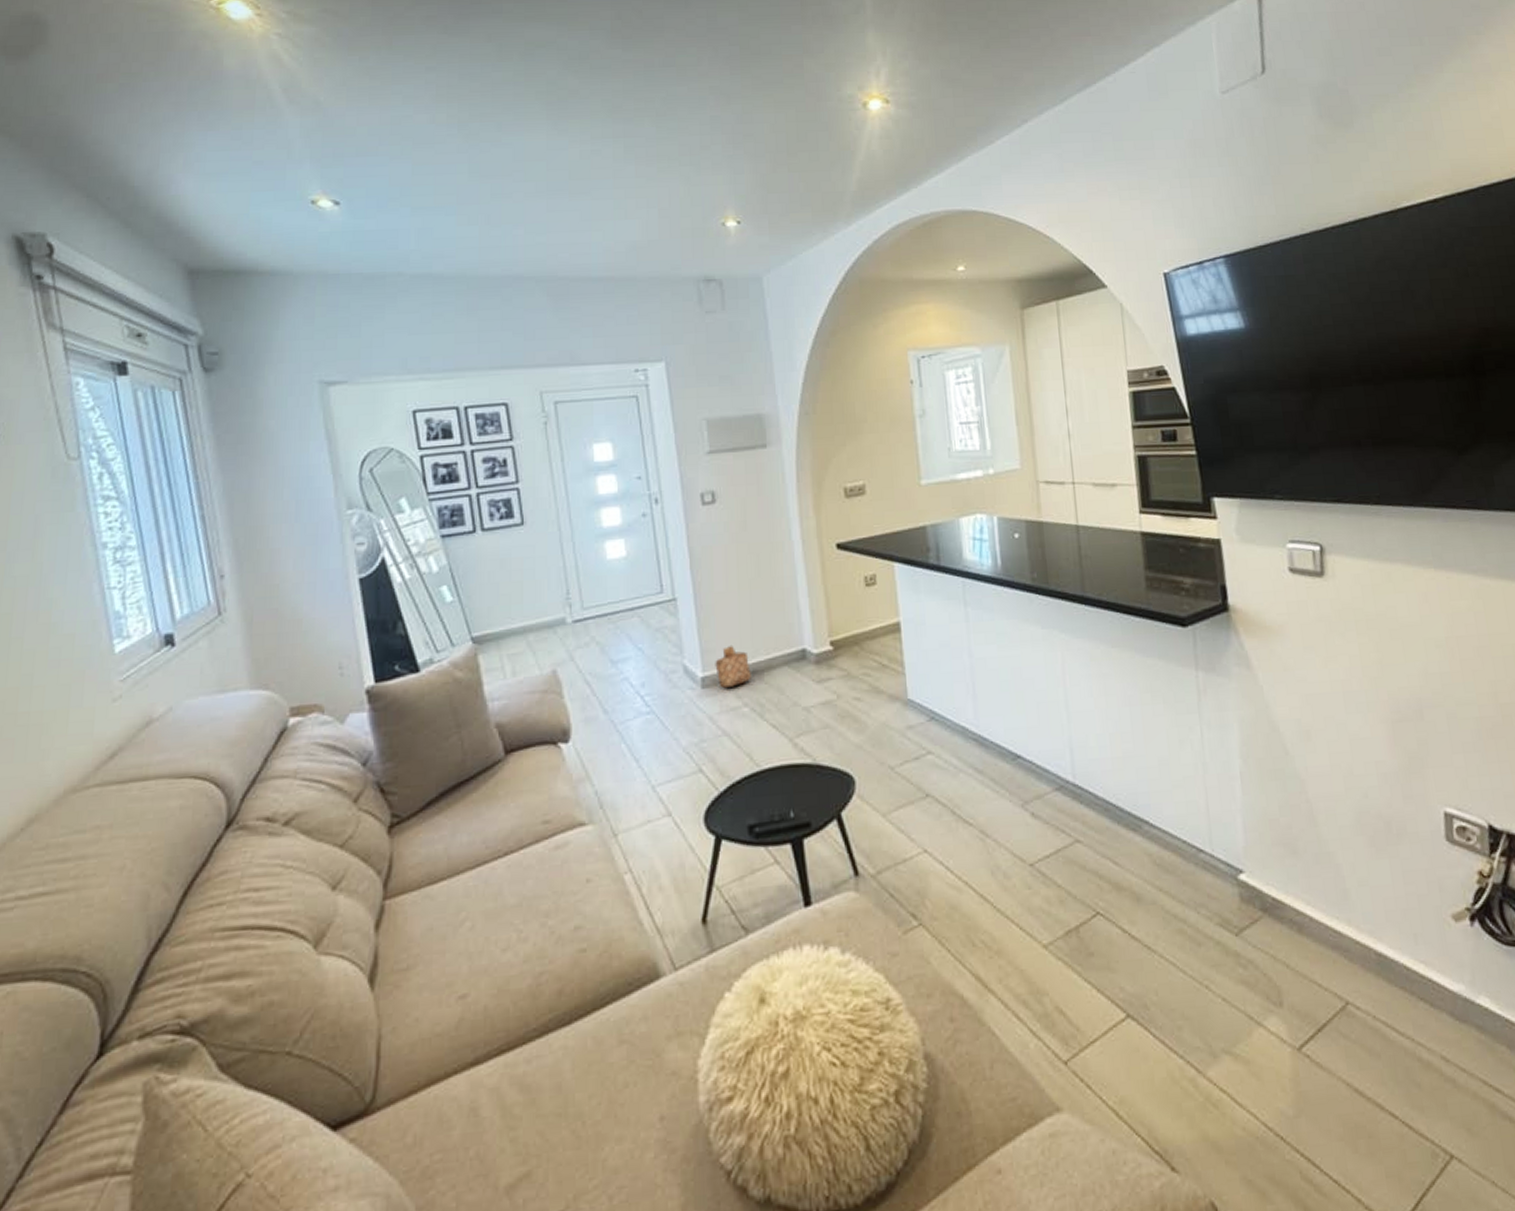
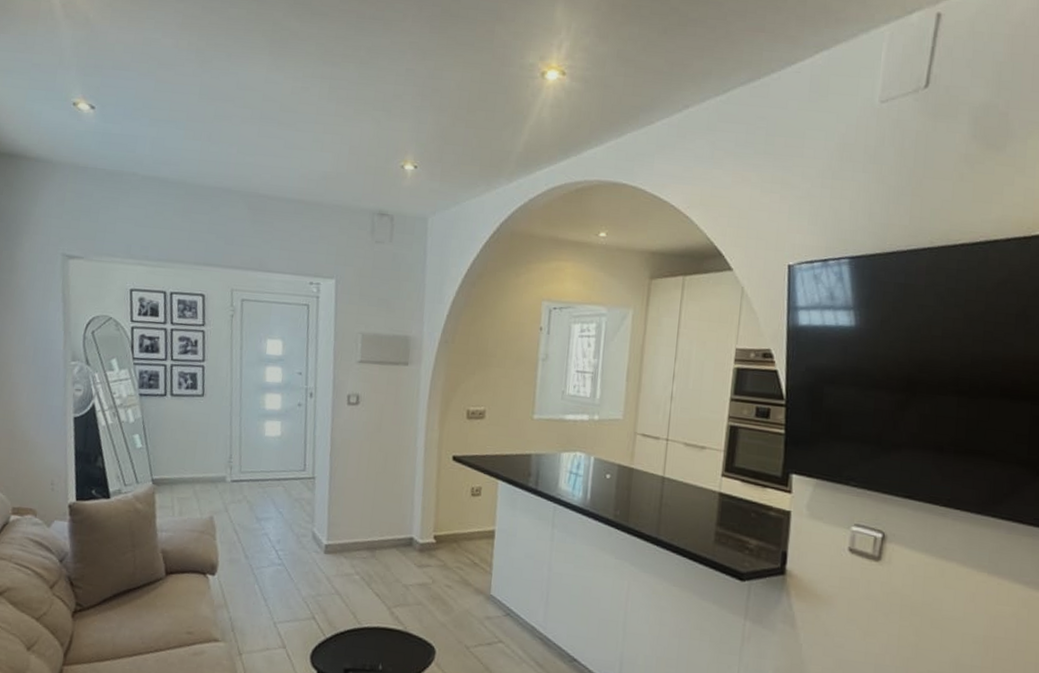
basket: present [715,644,751,688] -> none [337,523,366,557]

